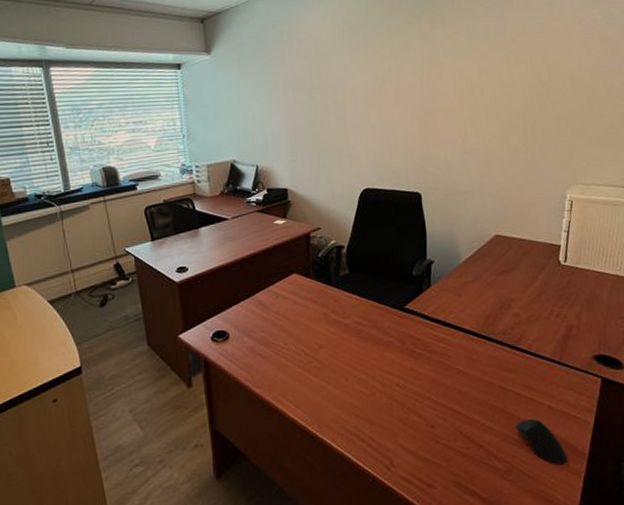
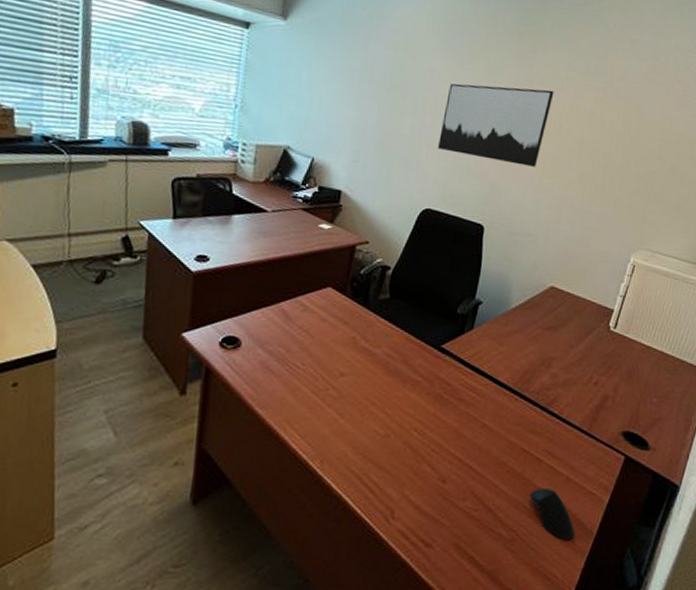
wall art: none [363,59,461,135] -> present [438,83,554,167]

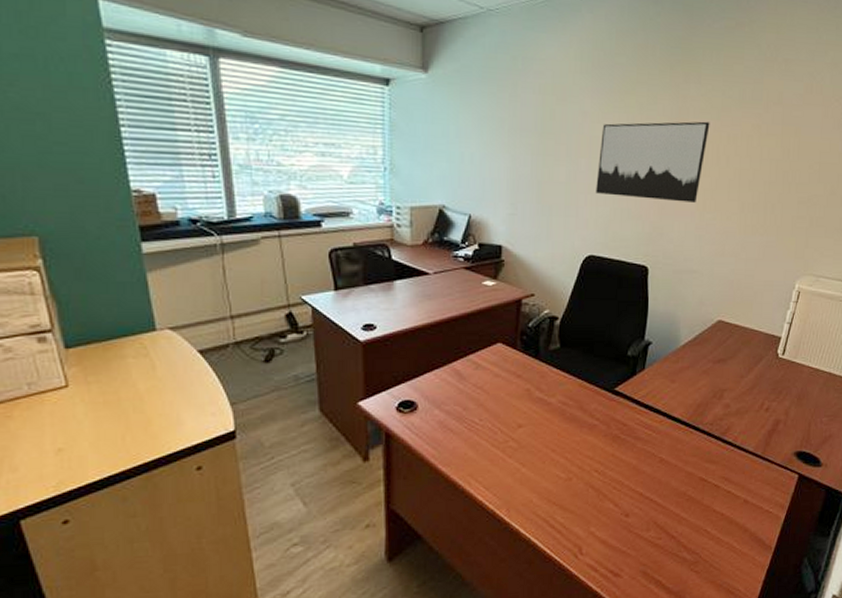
computer mouse: present [529,487,575,540] -> none [709,511,755,557]

